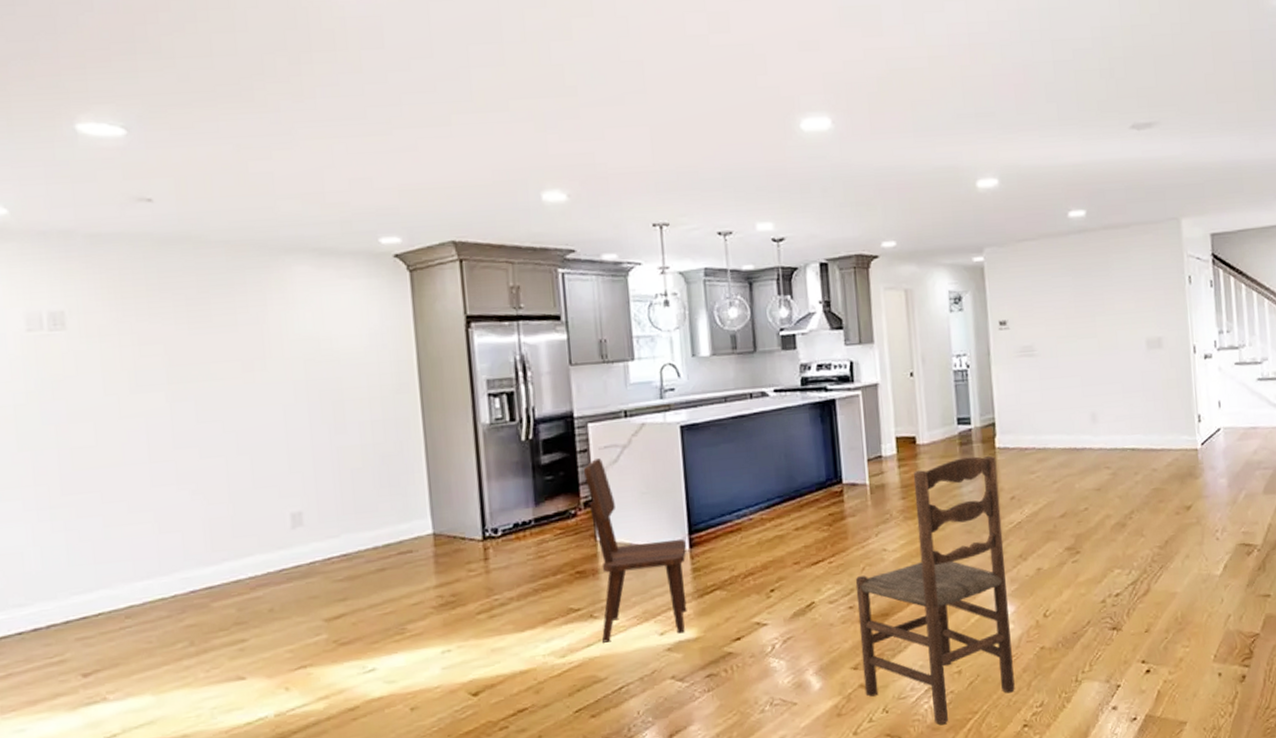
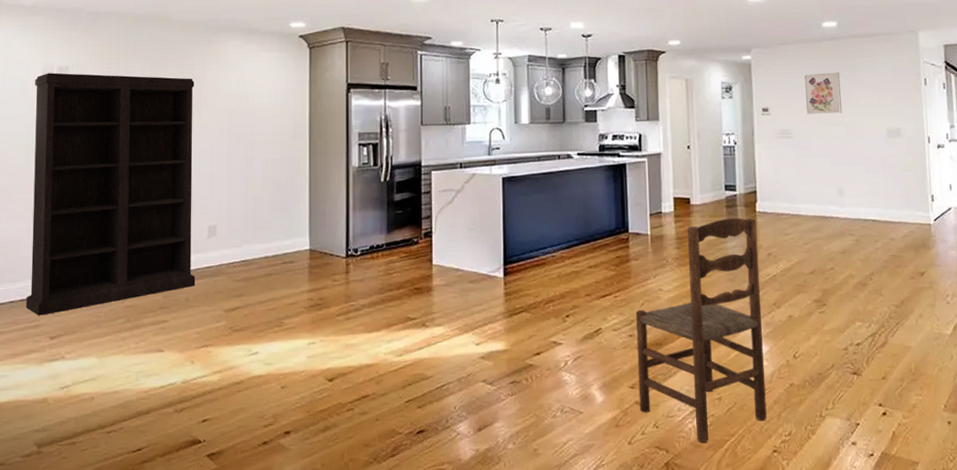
bookshelf: none [16,318,281,648] -> present [25,72,196,316]
dining chair: present [583,458,687,643] -> none [425,199,502,347]
wall art: none [1047,272,1093,326] -> present [804,72,842,114]

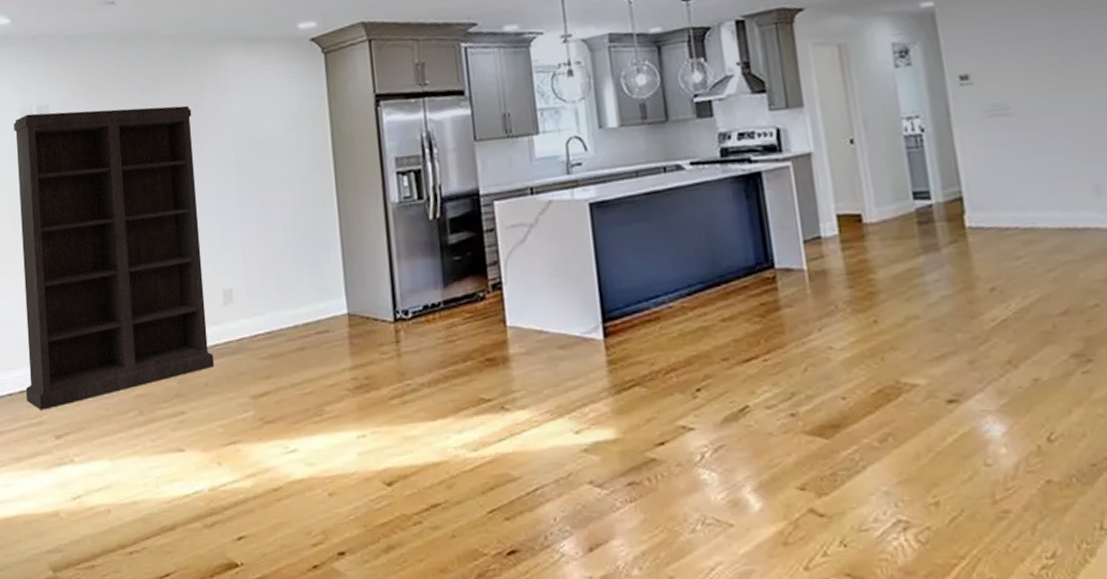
dining chair: present [635,218,767,442] -> none [796,237,1015,568]
wall art: present [804,72,842,114] -> none [1020,11,1087,79]

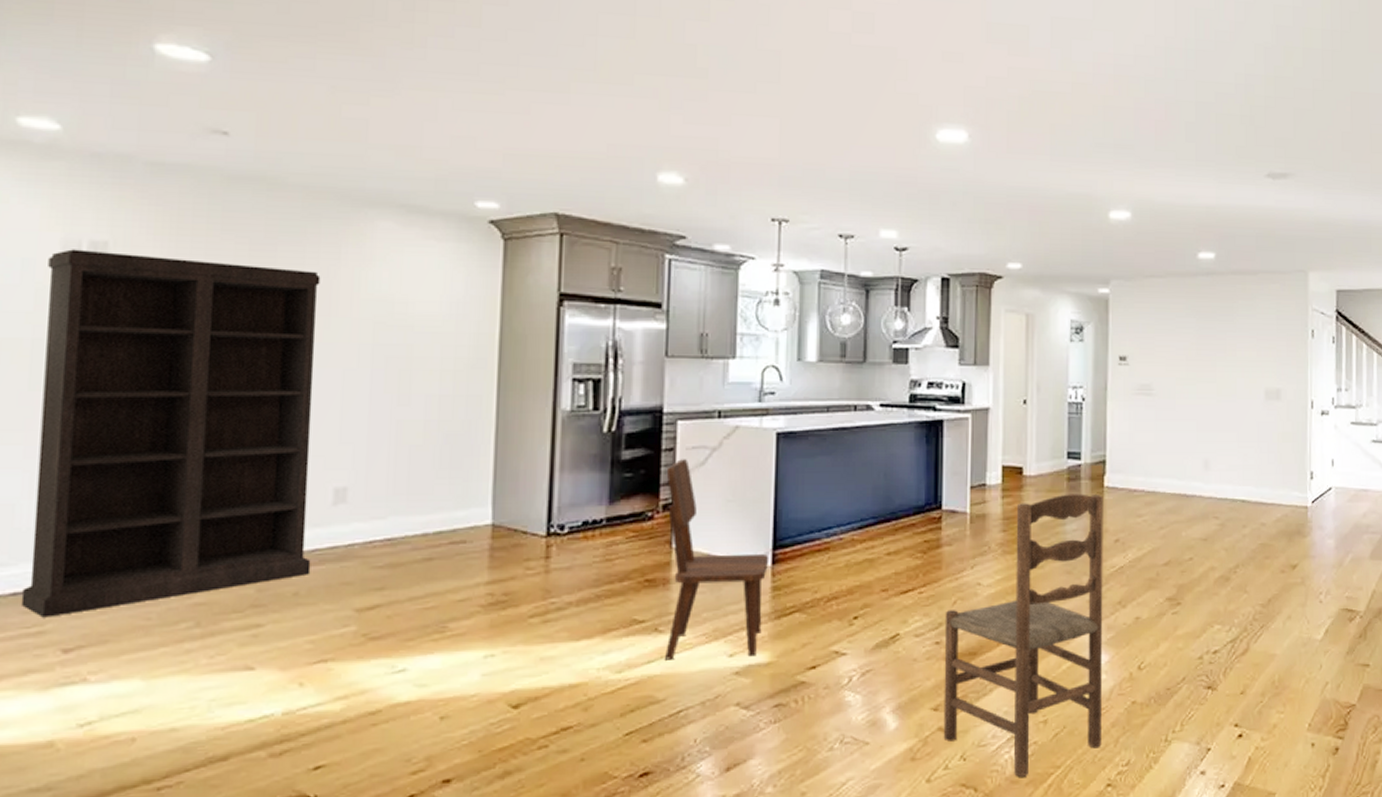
dining chair: none [490,238,604,438] -> present [664,459,770,660]
dining chair: none [796,237,1015,568] -> present [943,494,1103,777]

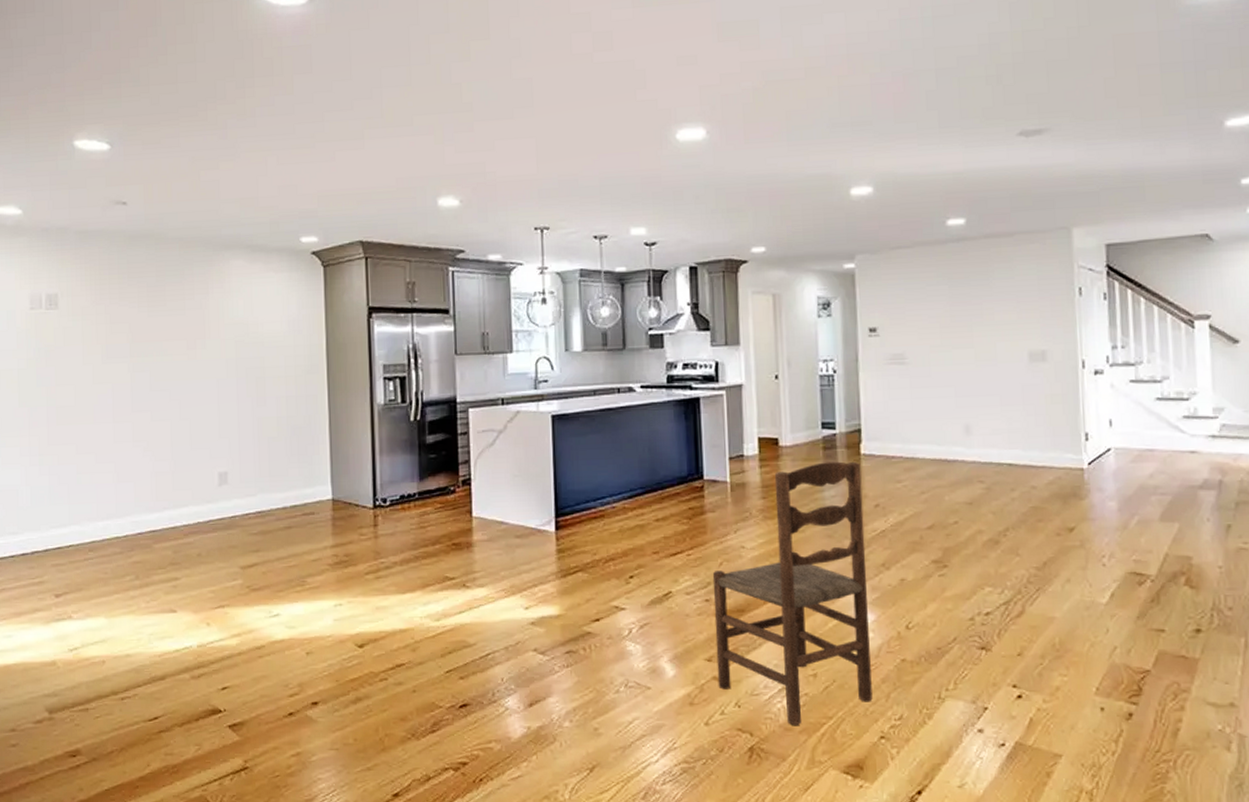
bookshelf: present [20,249,321,618] -> none [23,301,208,572]
dining chair: present [664,459,770,660] -> none [463,441,553,611]

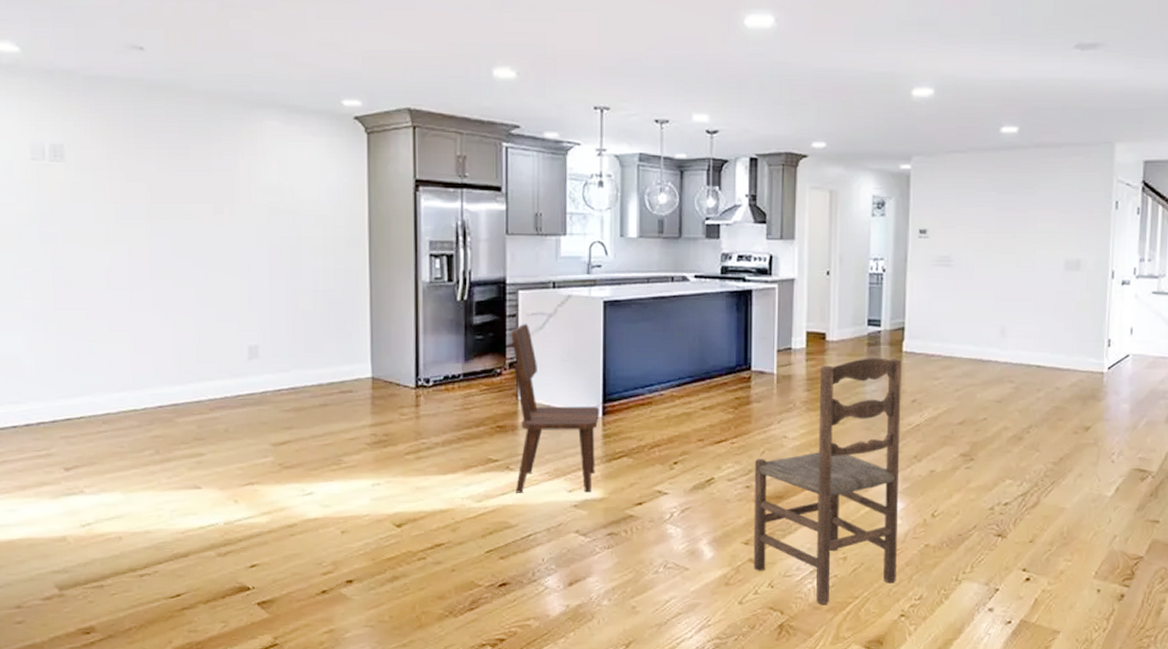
dining chair: none [463,441,553,611] -> present [511,324,600,493]

